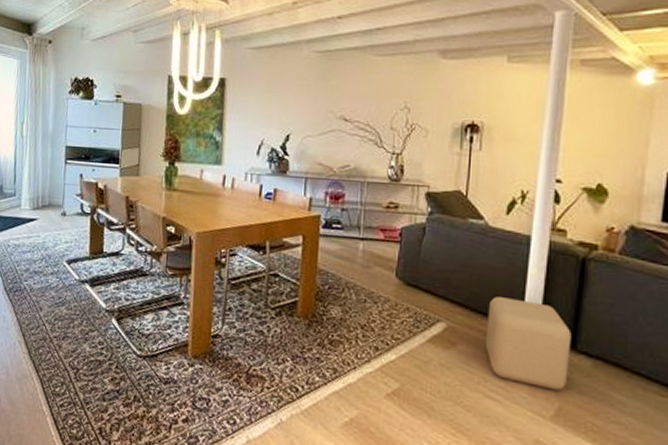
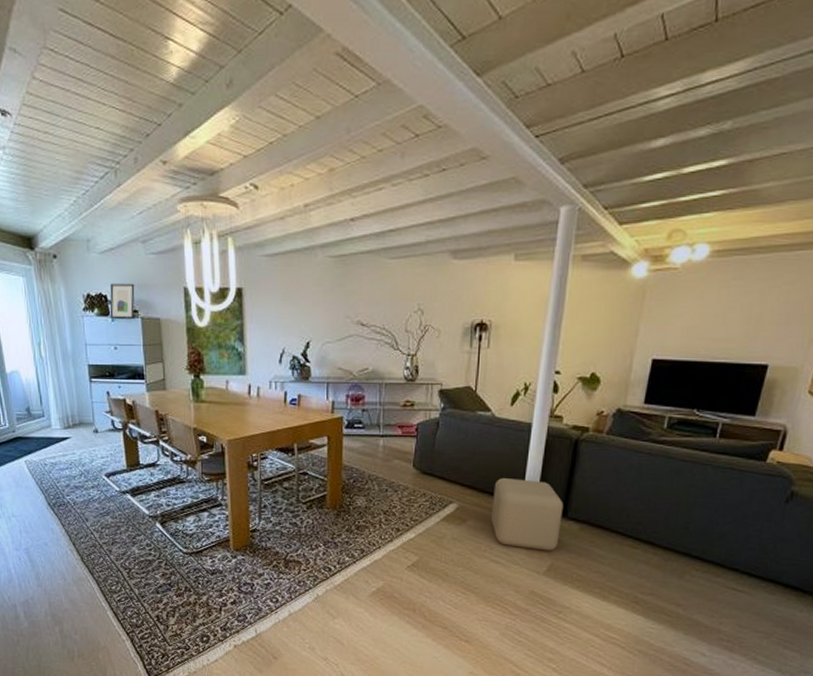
picture frame: none [93,69,121,103] -> present [109,283,135,318]

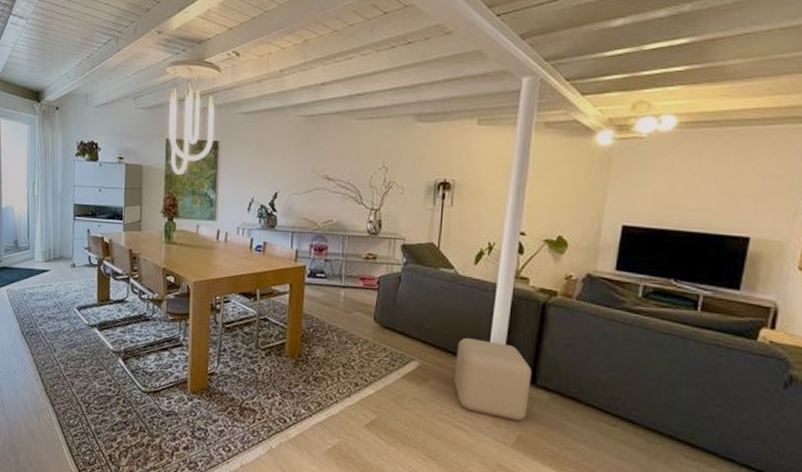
picture frame: present [109,283,135,318] -> none [98,133,123,164]

